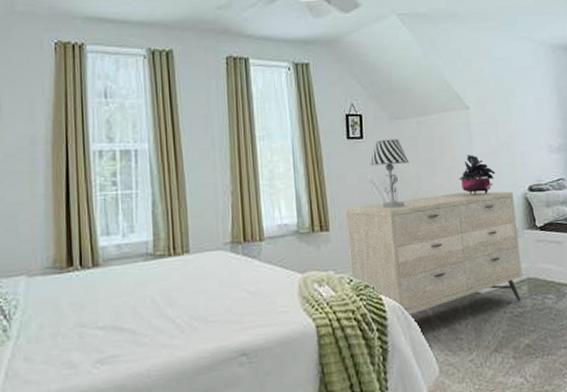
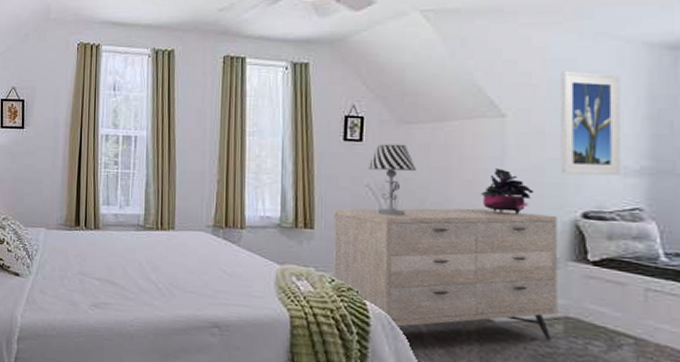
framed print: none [501,68,548,156] -> present [560,71,622,177]

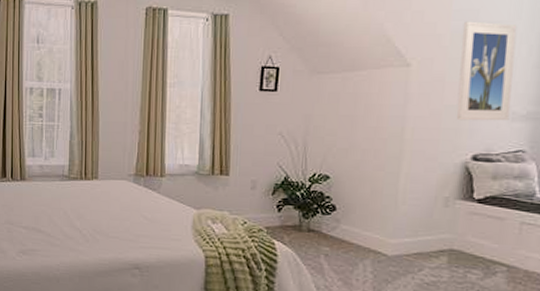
dresser: present [333,208,559,341] -> none [246,153,450,271]
table lamp: present [367,144,417,217] -> none [281,93,326,162]
potted plant: present [480,168,533,215] -> none [382,115,430,158]

